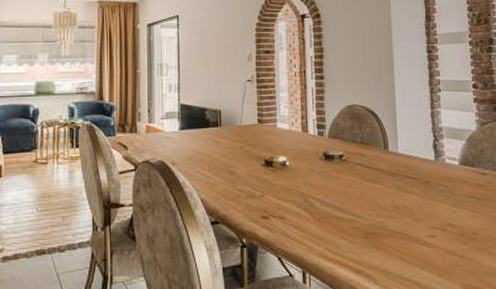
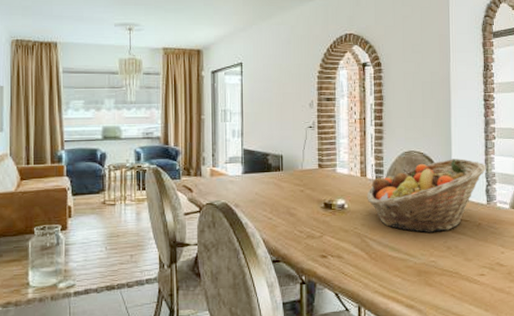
fruit basket: none [309,112,433,192] -> present [367,159,486,233]

